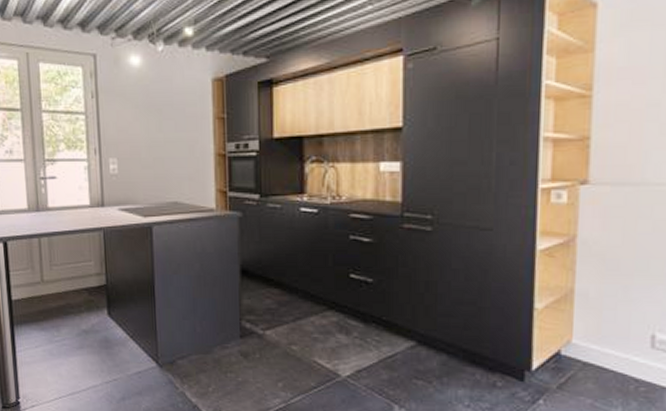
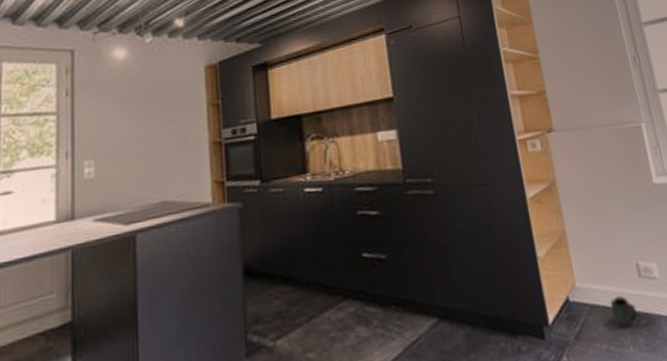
shoe: none [606,360,637,392] -> present [610,295,637,330]

